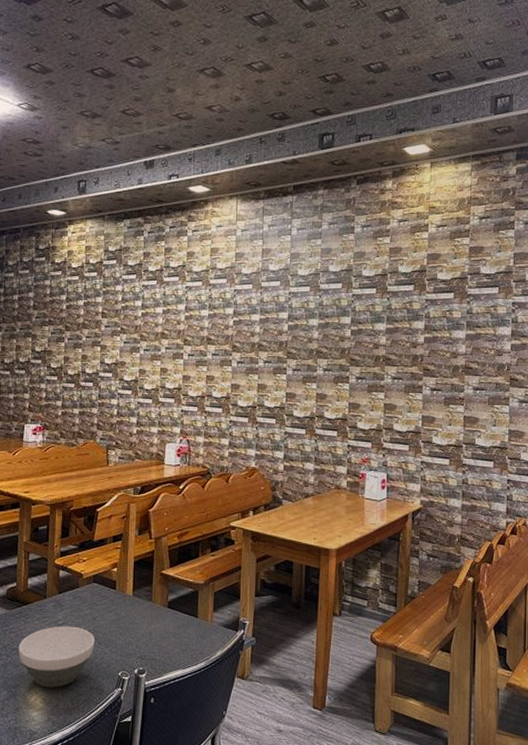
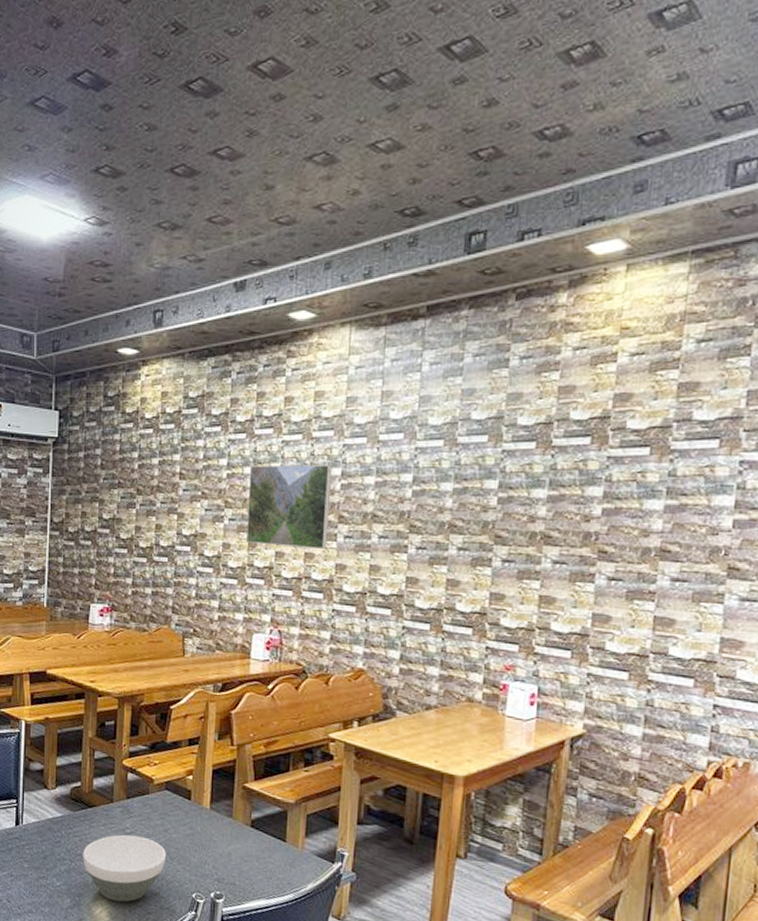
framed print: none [158,305,226,372] -> present [245,464,333,549]

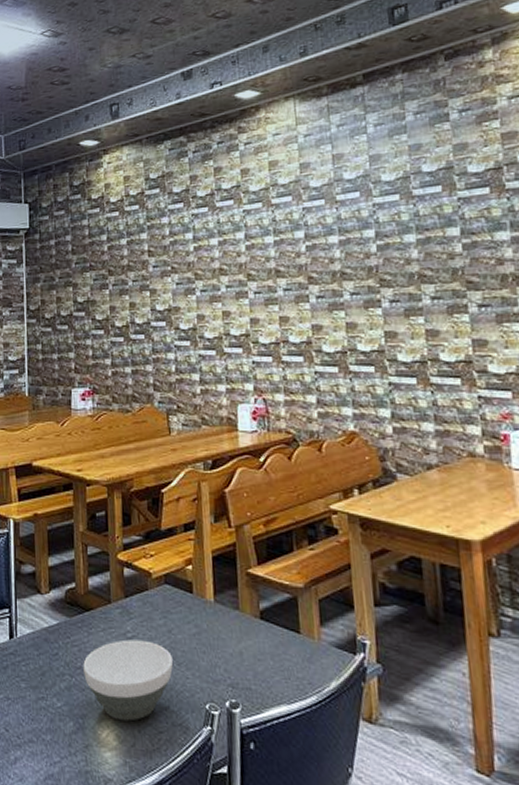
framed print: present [245,464,333,549] -> none [215,229,301,313]

